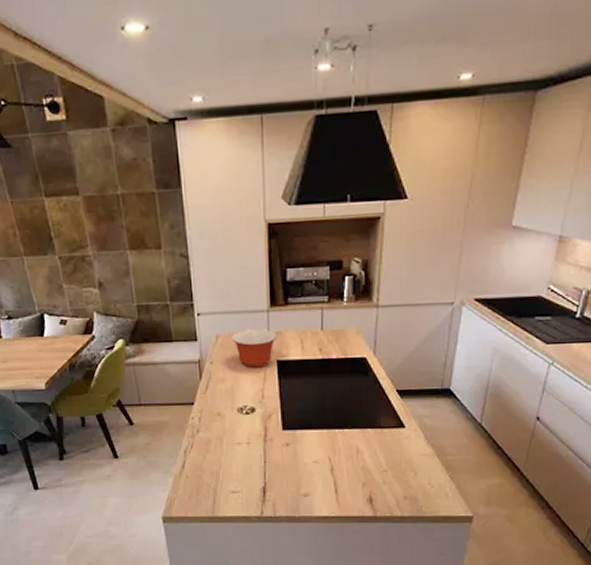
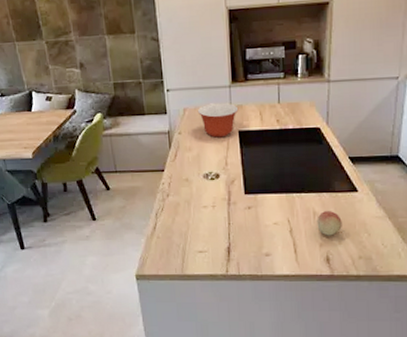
fruit: none [360,448,387,475] -> present [317,211,342,236]

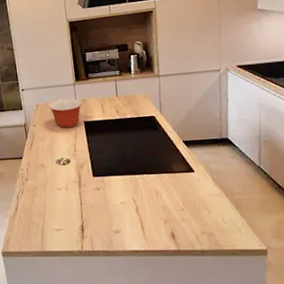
fruit: present [317,211,342,236] -> none [159,190,183,213]

